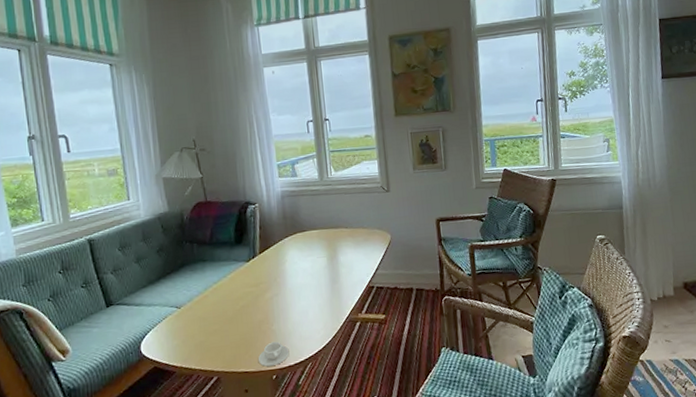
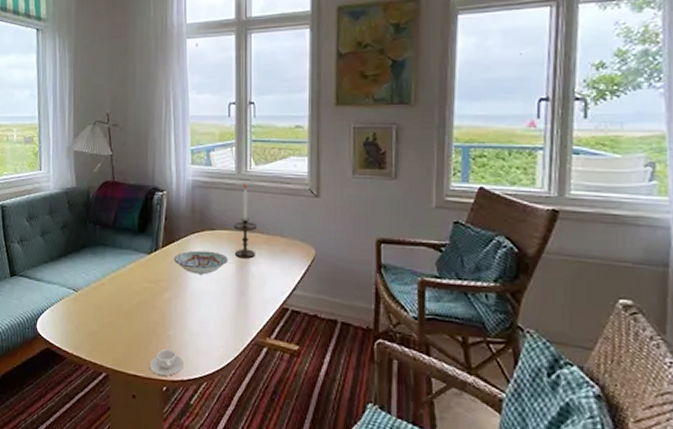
bowl: none [271,250,320,272] -> present [174,250,228,275]
candlestick: none [321,188,342,252] -> present [233,183,257,259]

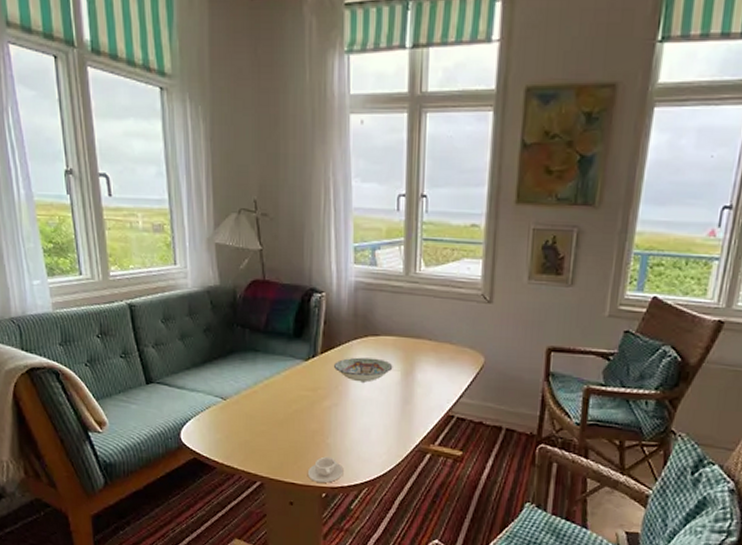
candlestick: present [233,183,257,259] -> none [399,286,425,366]

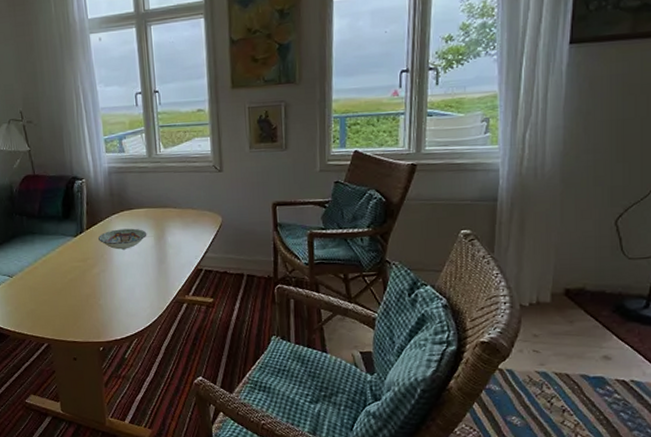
teacup: present [307,456,344,483] -> none [85,315,116,338]

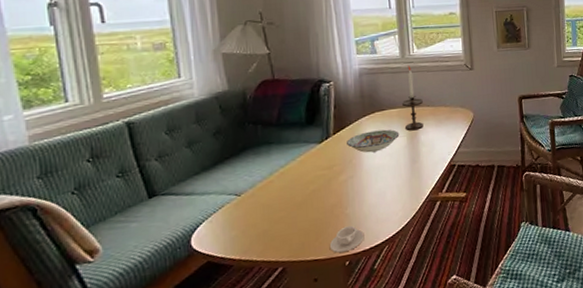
teacup: none [85,315,116,338] -> present [329,225,365,253]
candlestick: none [148,166,170,232] -> present [401,66,423,131]

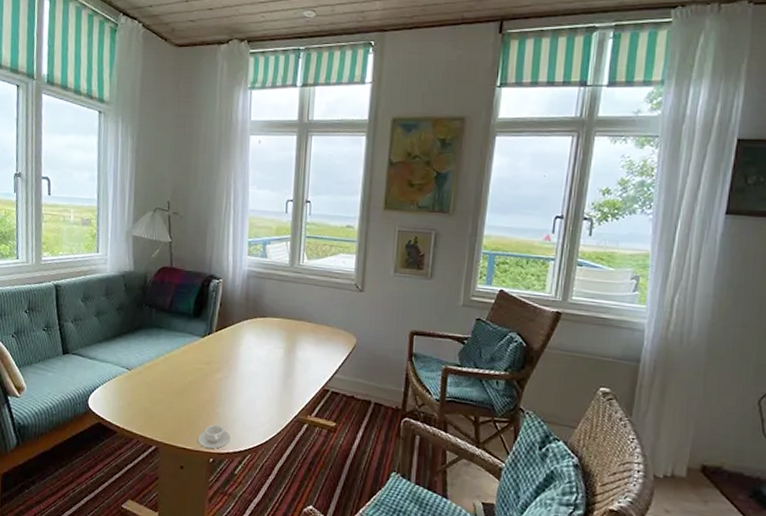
bowl: present [347,129,400,153] -> none [227,335,278,358]
candlestick: present [401,66,423,131] -> none [283,276,305,345]

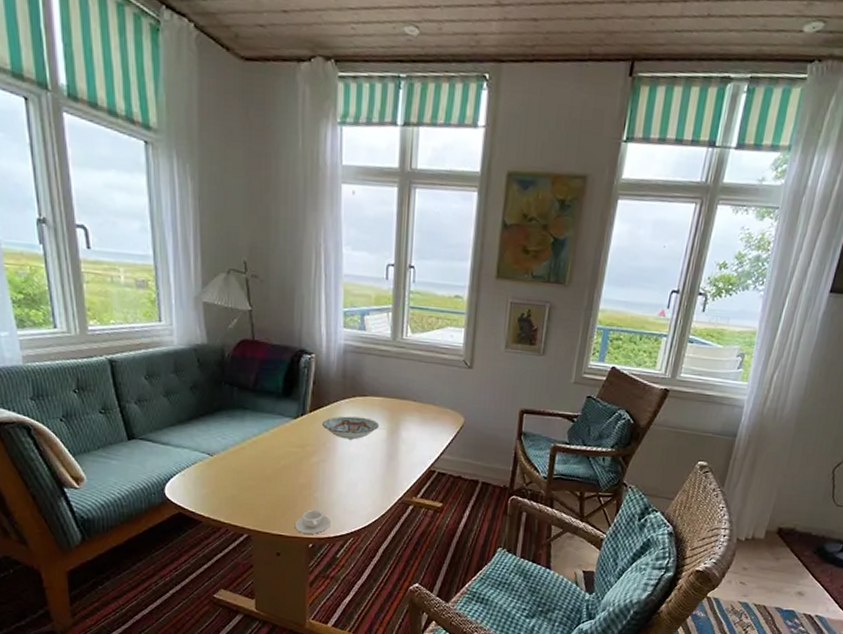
bowl: none [227,335,278,358] -> present [323,416,380,440]

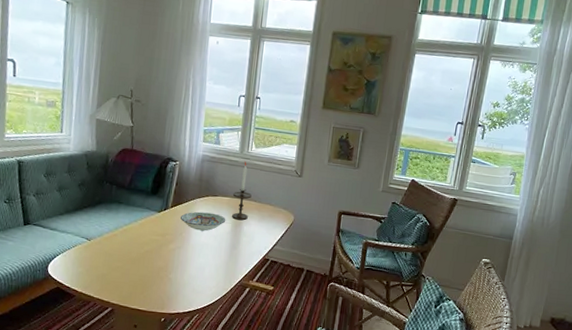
teacup: present [294,509,330,534] -> none [151,288,181,310]
candlestick: none [385,351,410,425] -> present [232,161,252,221]

